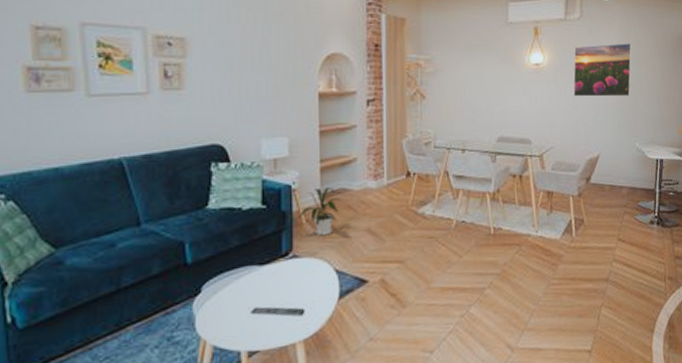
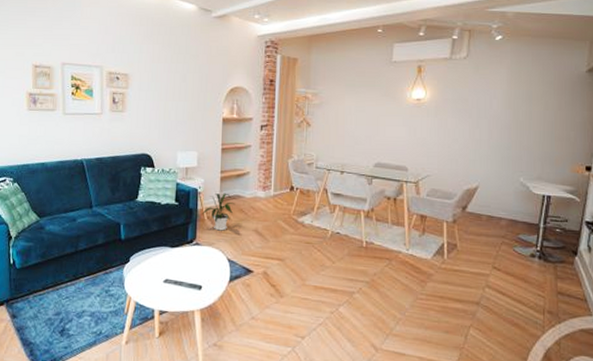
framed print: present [573,43,632,97] -> none [454,81,523,133]

